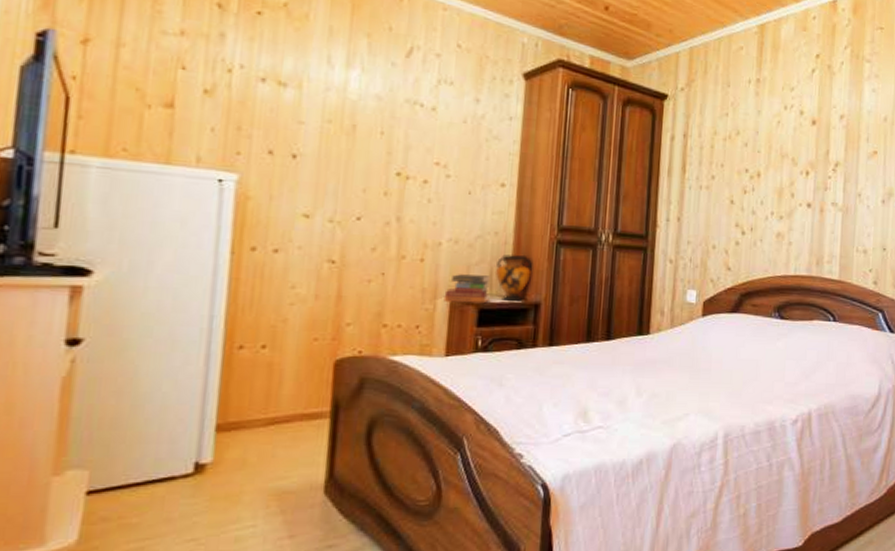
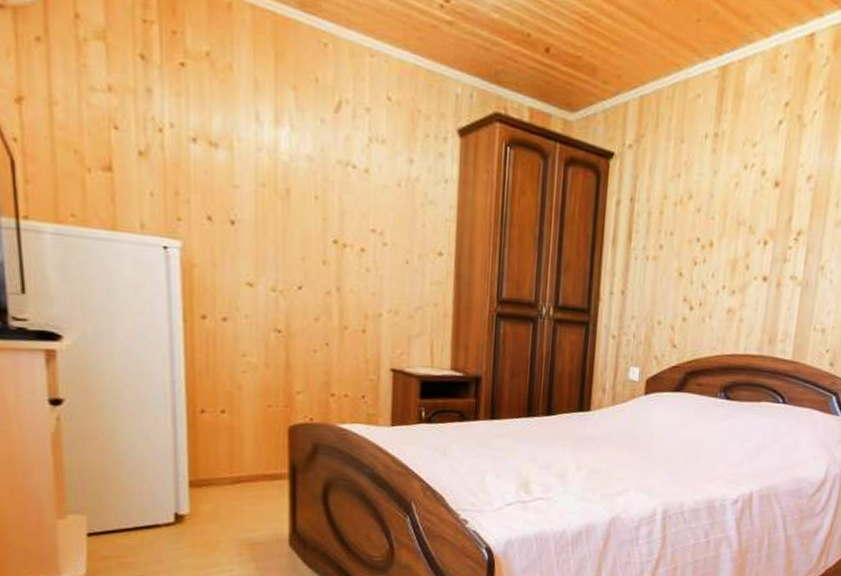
books: present [443,274,490,304] -> none [387,346,431,376]
vase: present [496,254,532,301] -> none [436,326,472,374]

